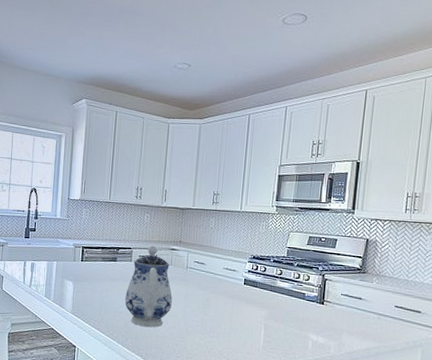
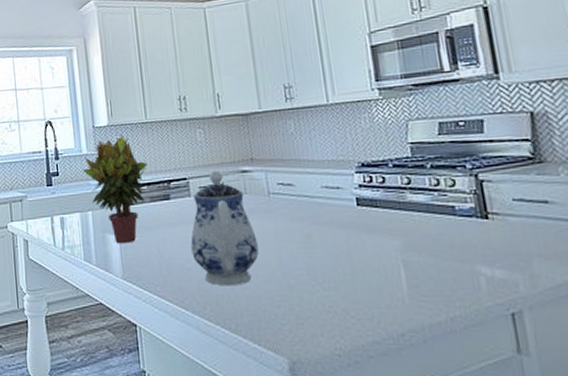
potted plant: none [55,208,104,289] -> present [84,134,150,244]

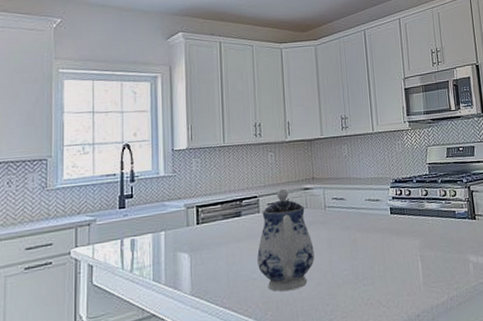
potted plant: present [84,134,150,244] -> none [159,157,223,261]

